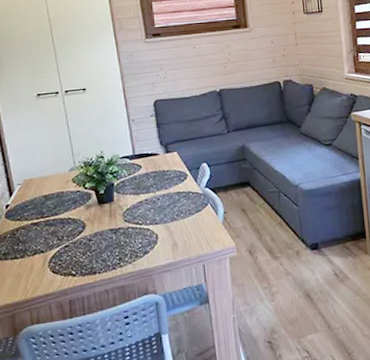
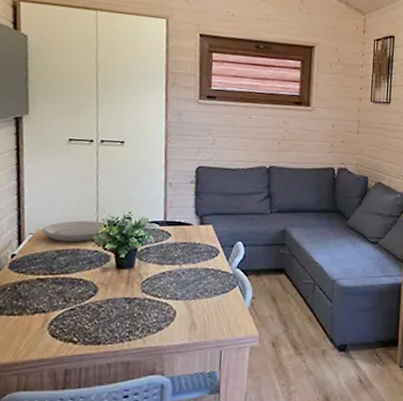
plate: none [28,164,80,188] -> present [42,220,104,243]

